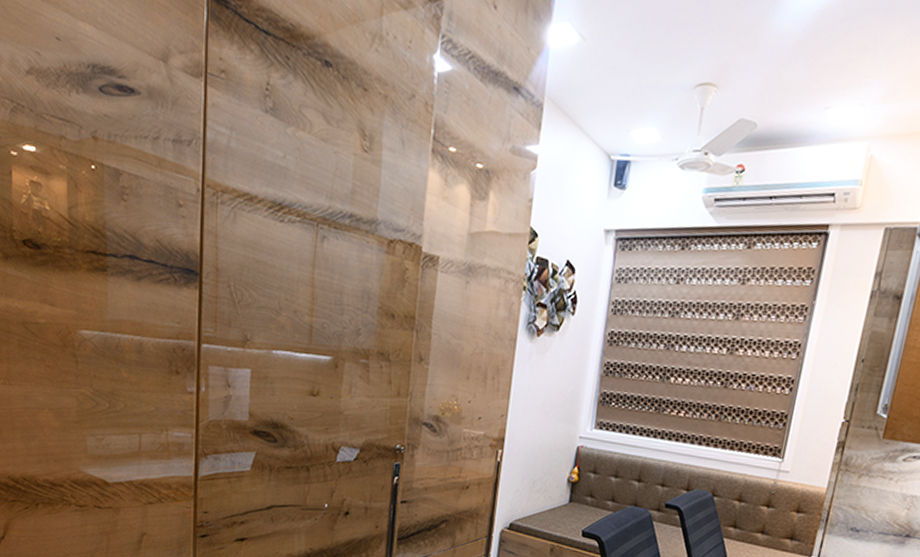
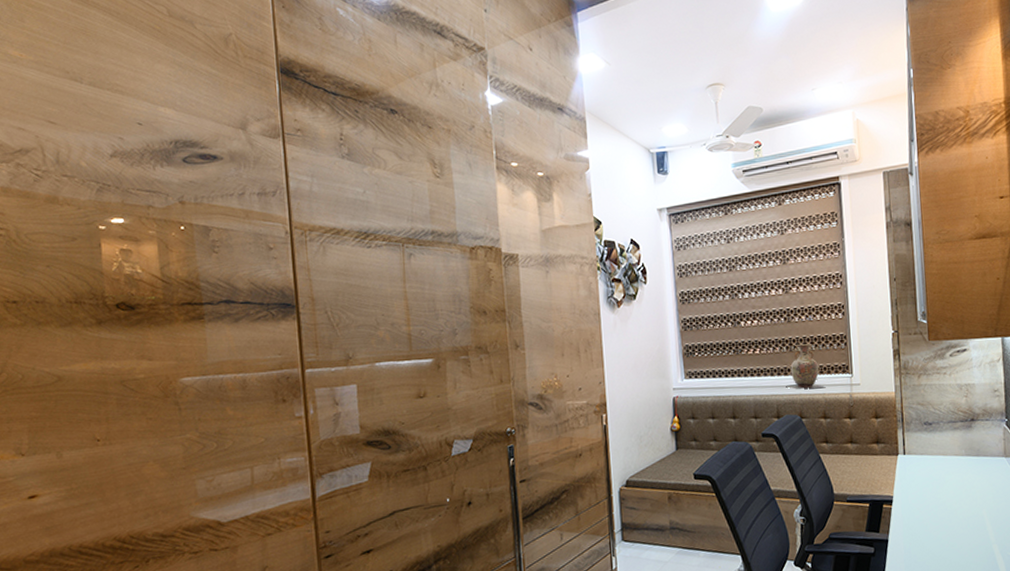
vase: none [705,415,749,469] -> present [787,344,826,389]

